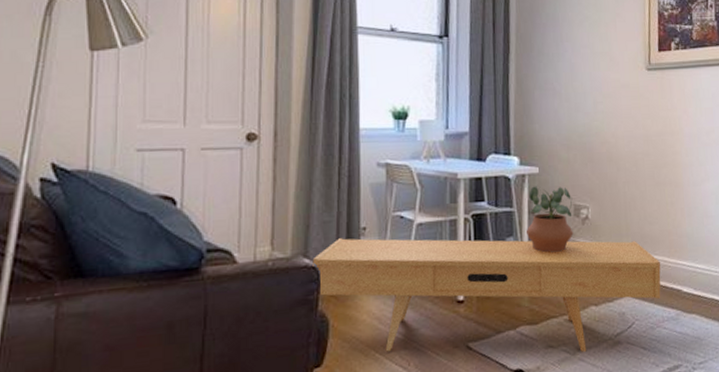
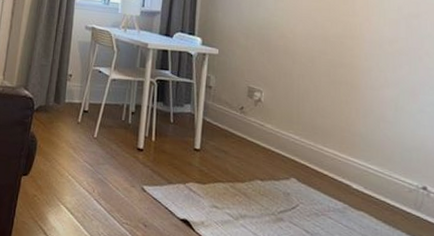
tv console: present [312,238,661,352] -> none [30,80,331,220]
potted plant: present [525,186,574,253] -> none [202,64,248,126]

